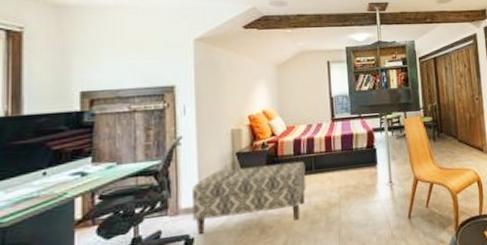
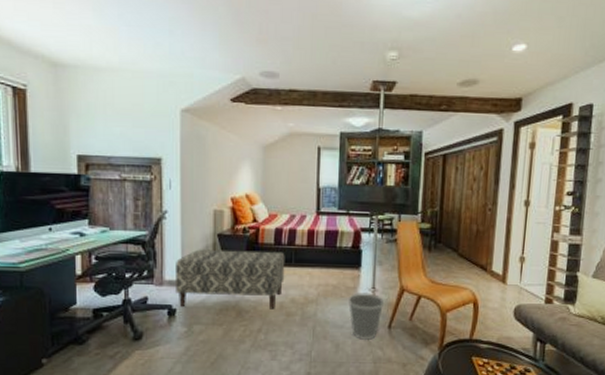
wastebasket: none [368,187,402,235] -> present [347,293,385,340]

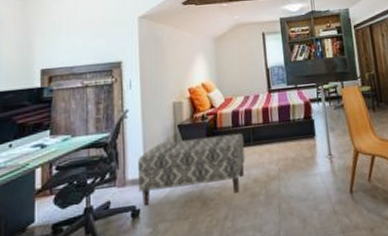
wastebasket: present [347,293,385,340] -> none [307,160,343,210]

